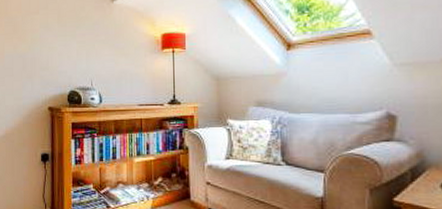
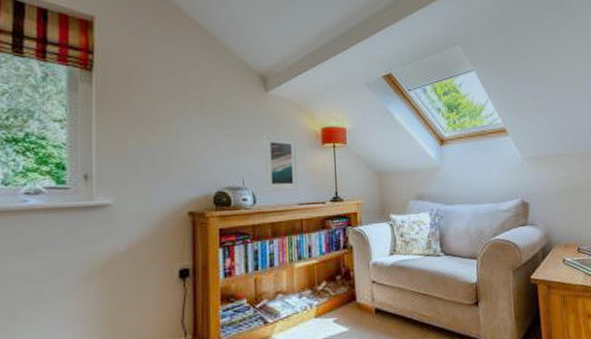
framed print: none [108,40,140,92] -> present [262,134,300,192]

